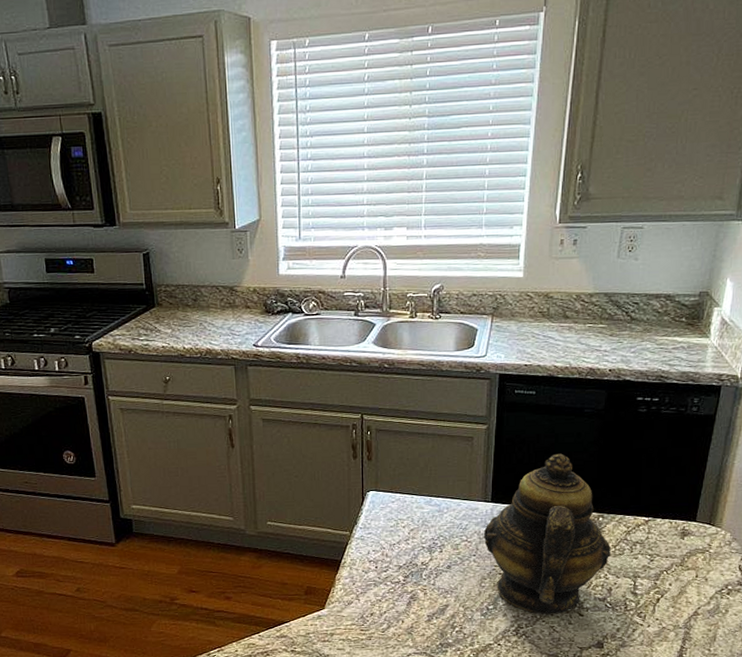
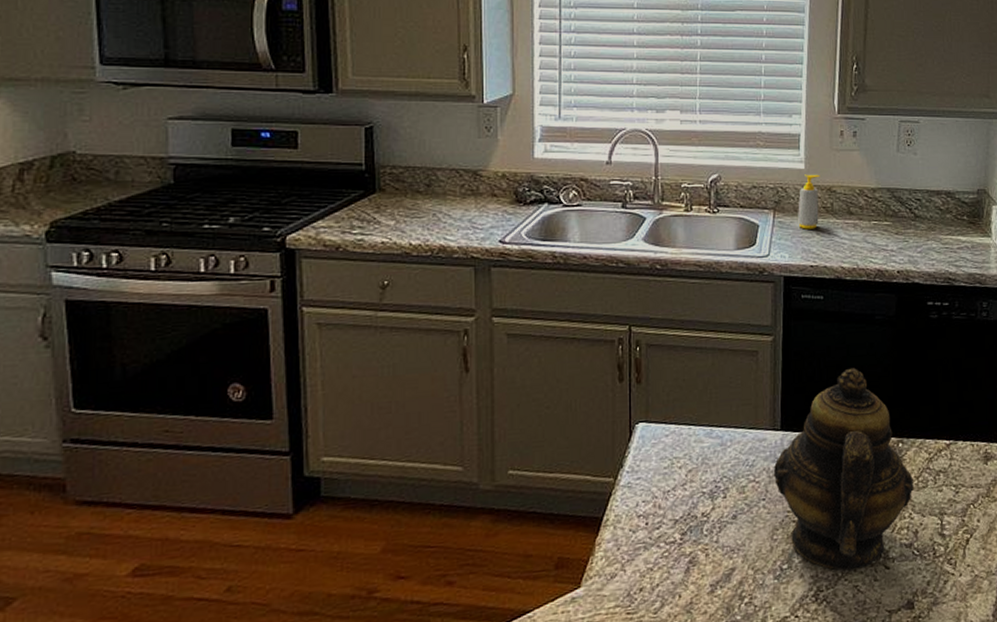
soap bottle: none [515,281,538,332] -> present [798,174,820,229]

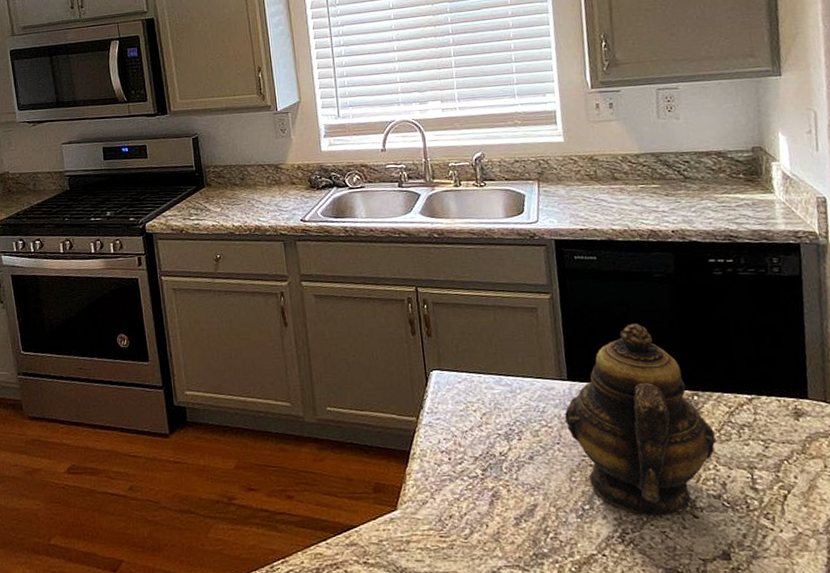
soap bottle: present [798,174,820,229] -> none [561,145,584,196]

